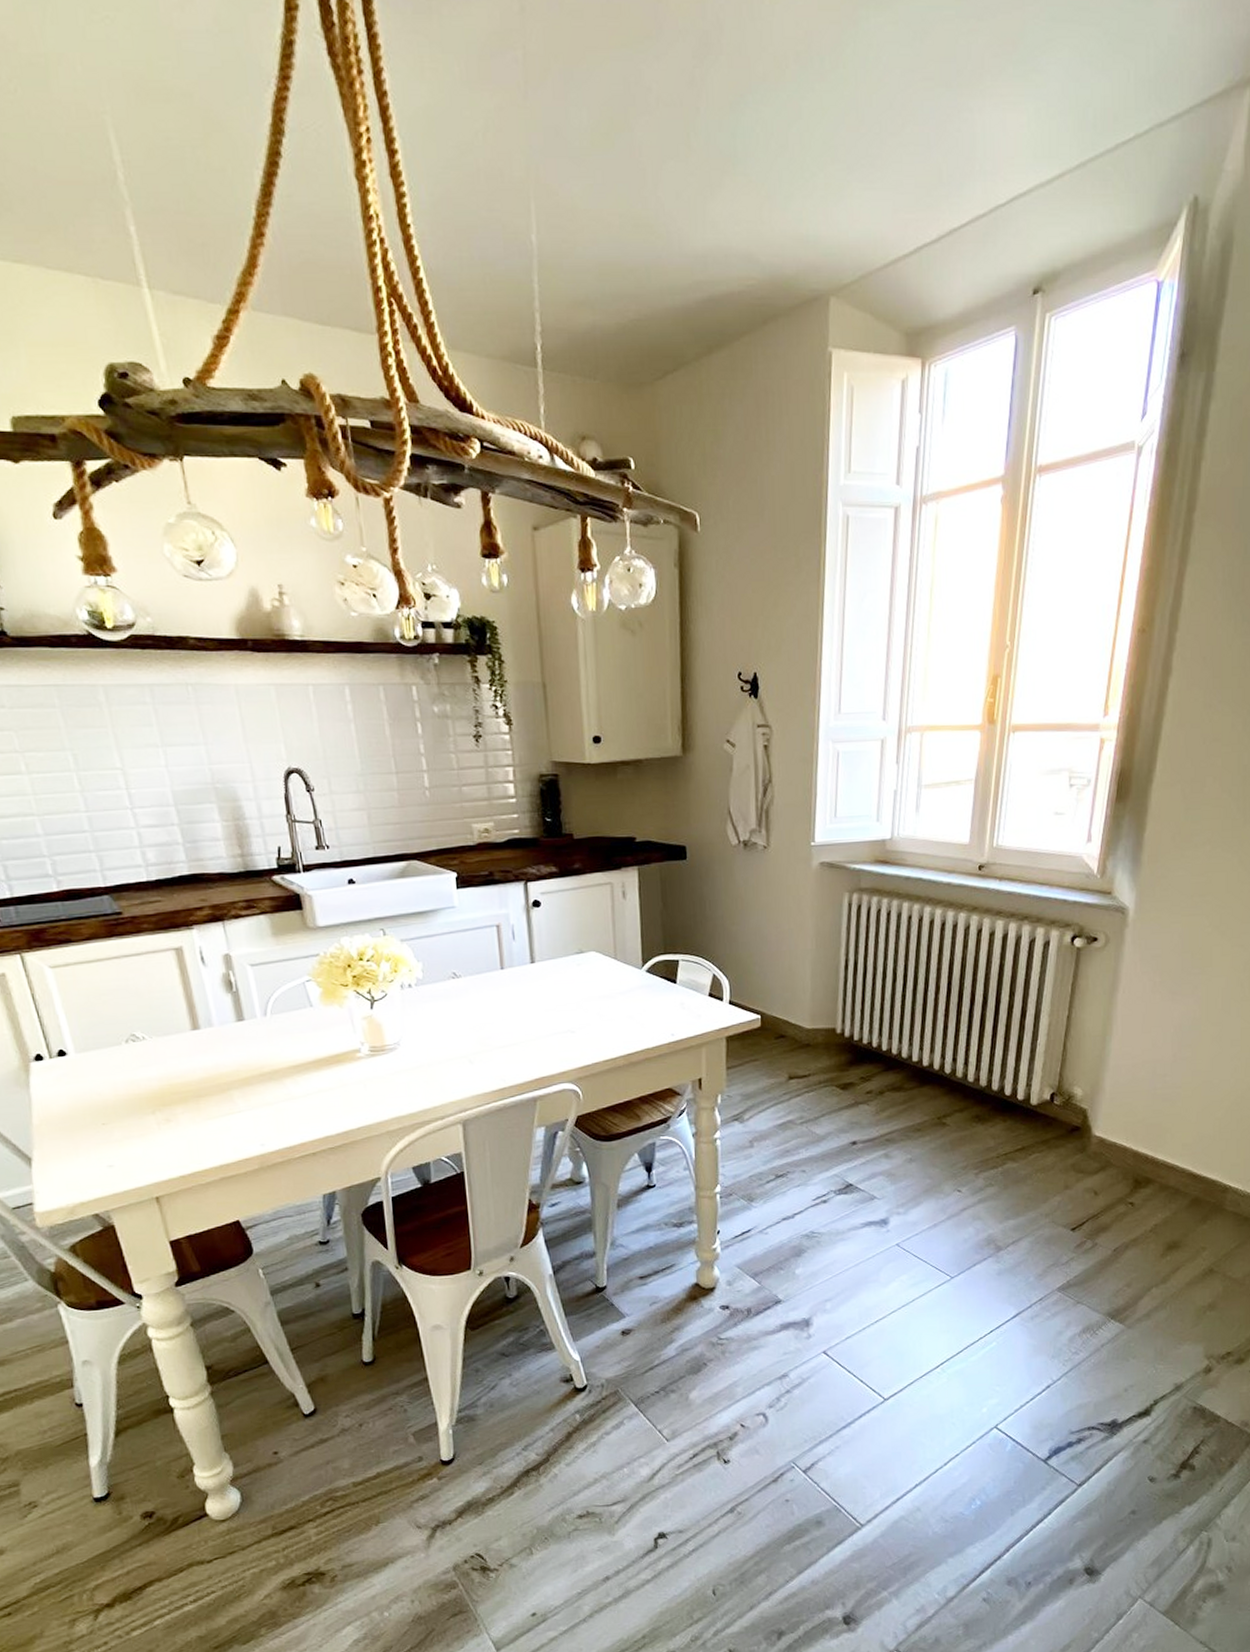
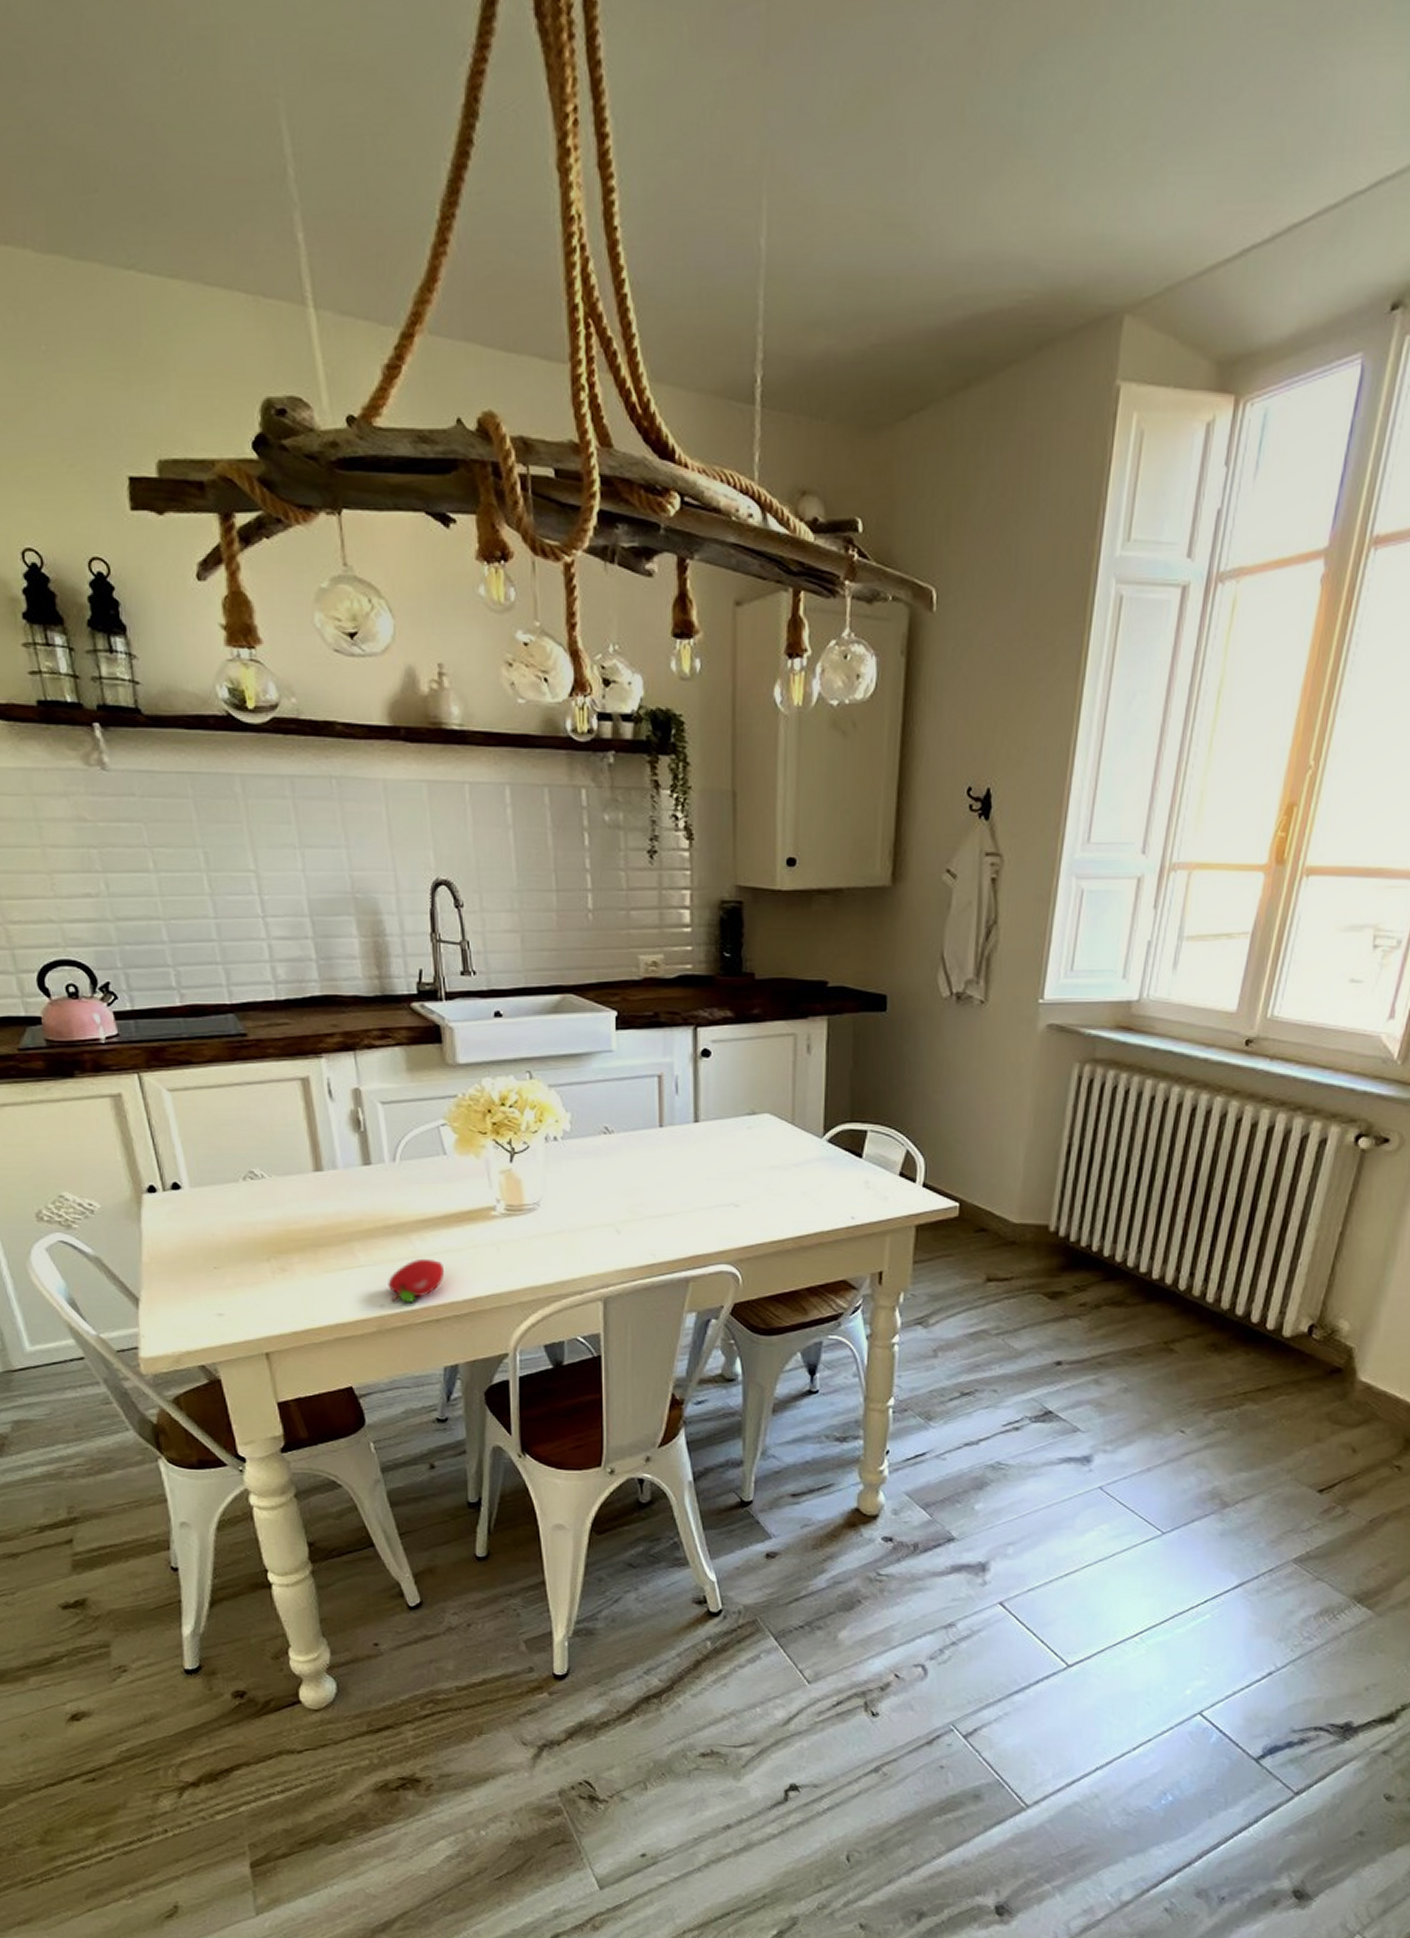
fruit: none [266,1099,318,1141] -> present [388,1258,445,1304]

